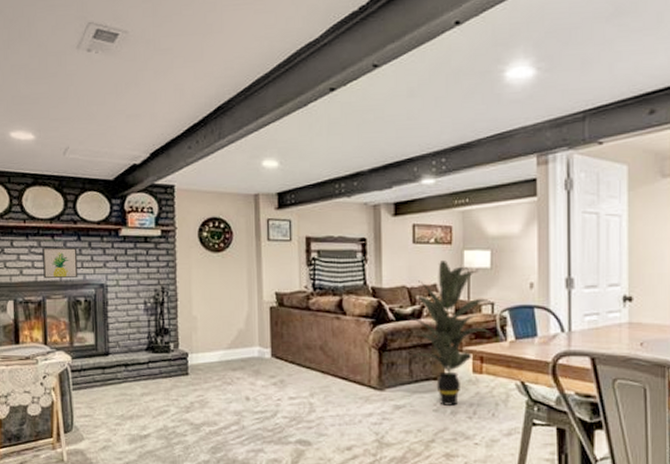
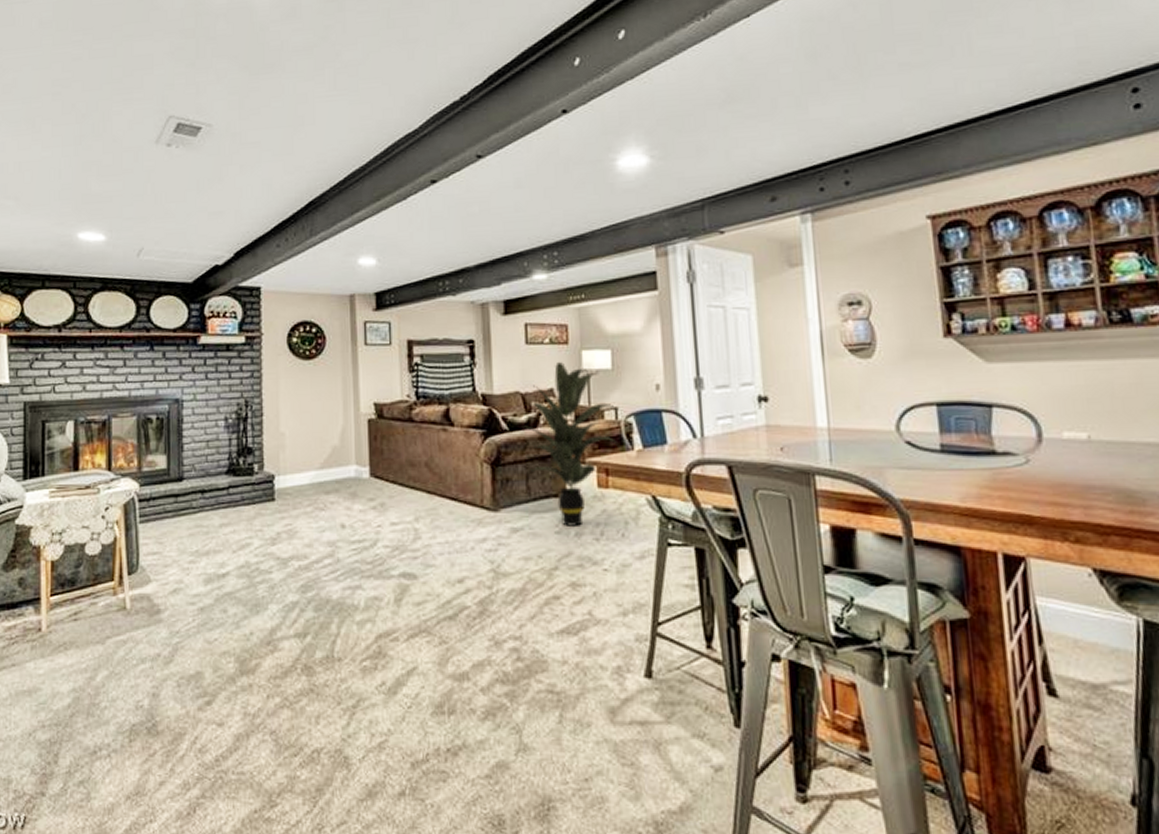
wall art: present [42,247,78,279] -> none [110,358,150,395]

